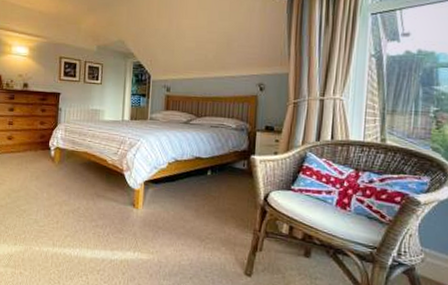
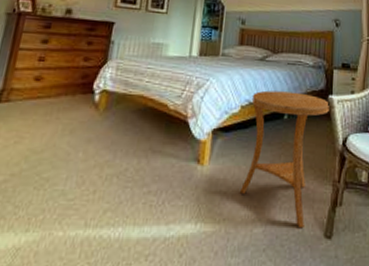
side table: none [170,150,251,266] -> present [240,90,329,229]

